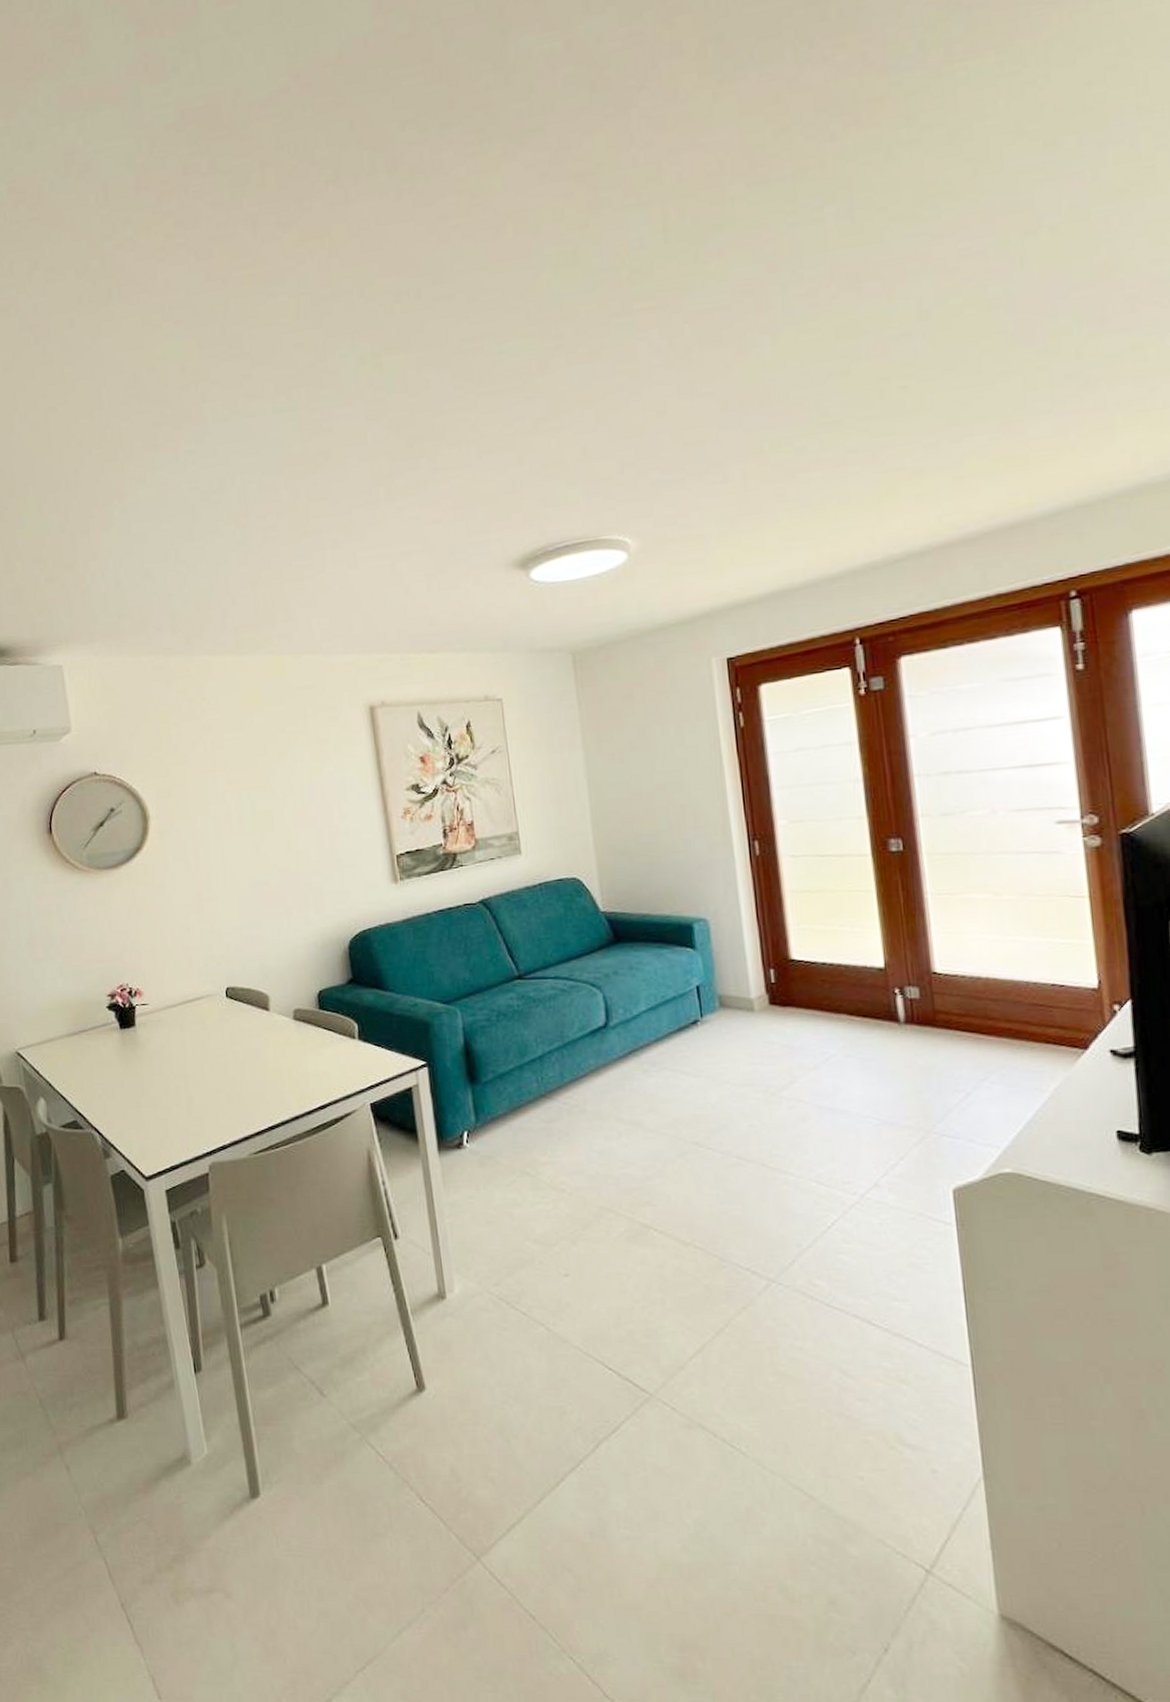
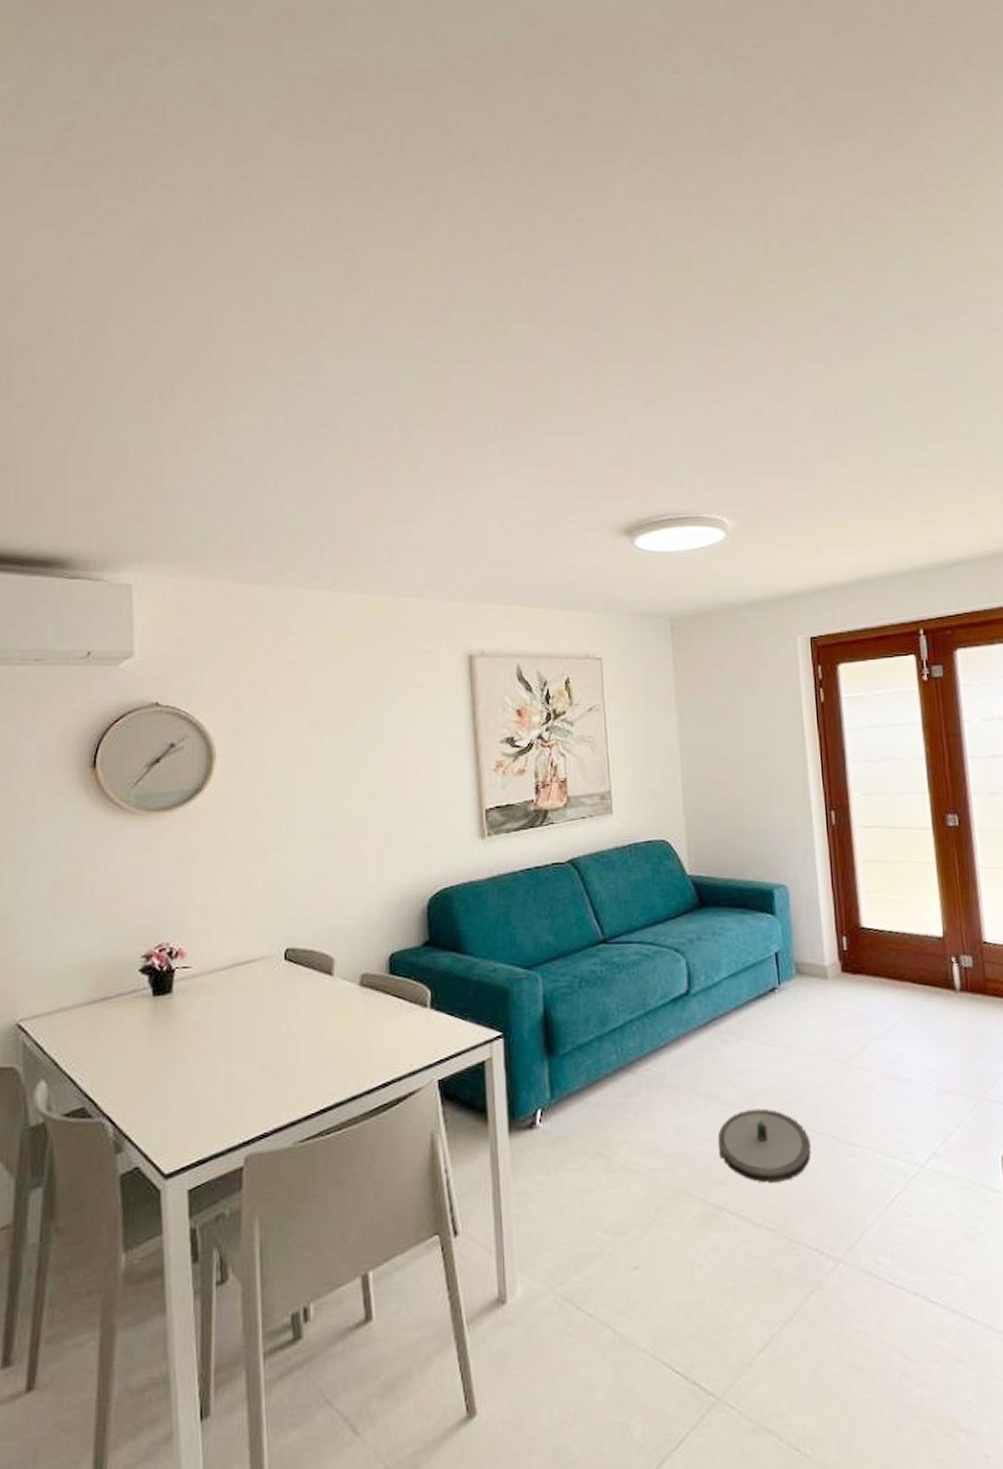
robot vacuum: none [642,1136,740,1206] -> present [717,1108,811,1183]

